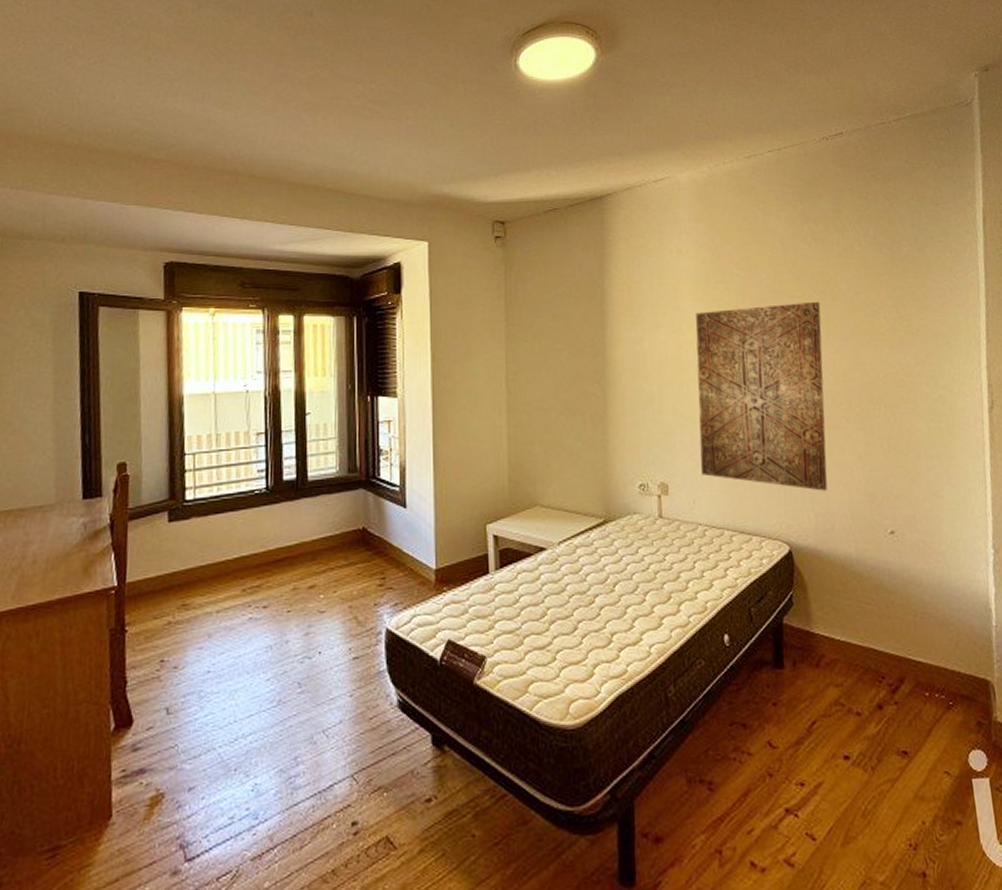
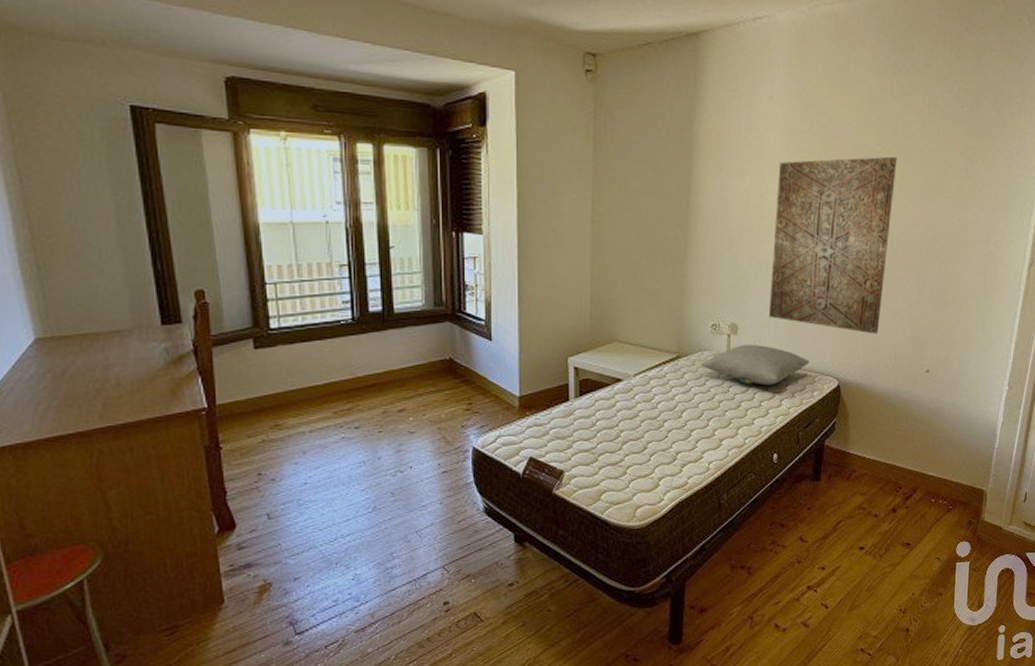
pillow: none [631,506,753,553] -> present [701,345,810,386]

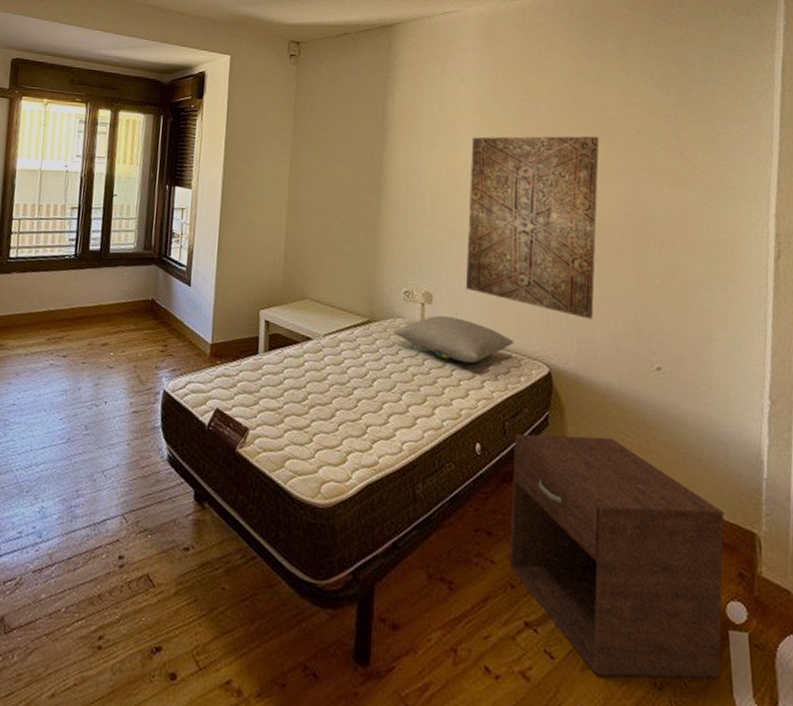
nightstand: none [797,433,963,613] -> present [509,434,725,679]

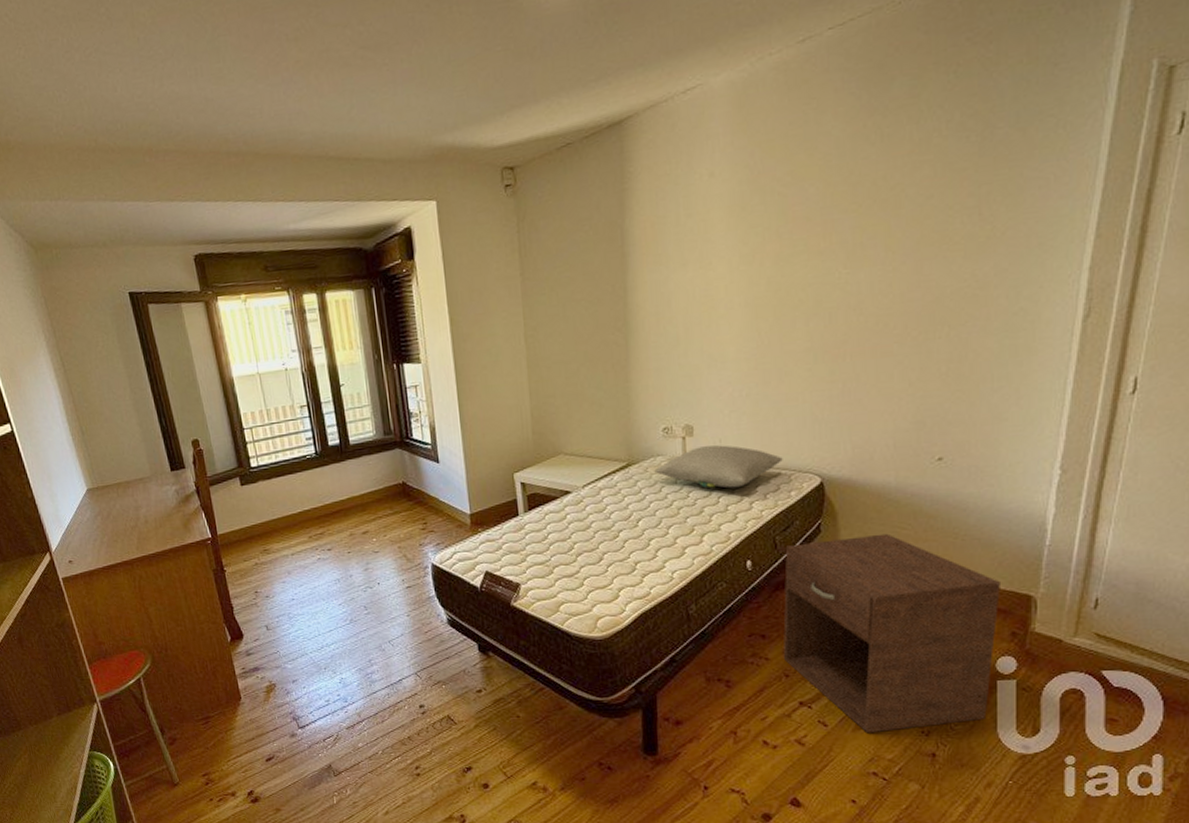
wall art: present [465,136,600,320] -> none [727,213,880,422]

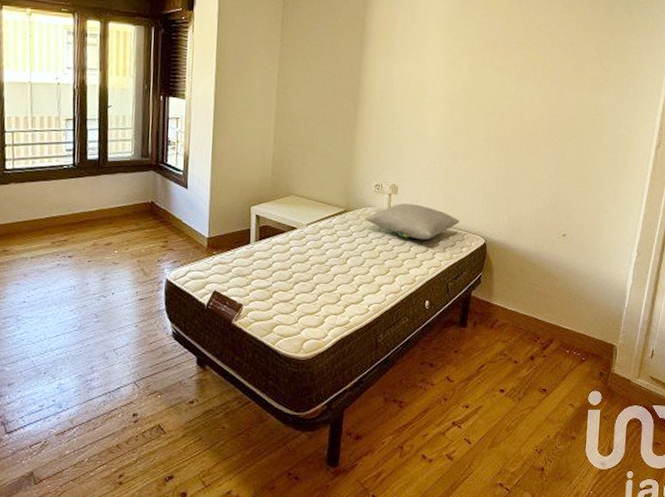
nightstand: present [783,533,1000,734] -> none [444,288,595,450]

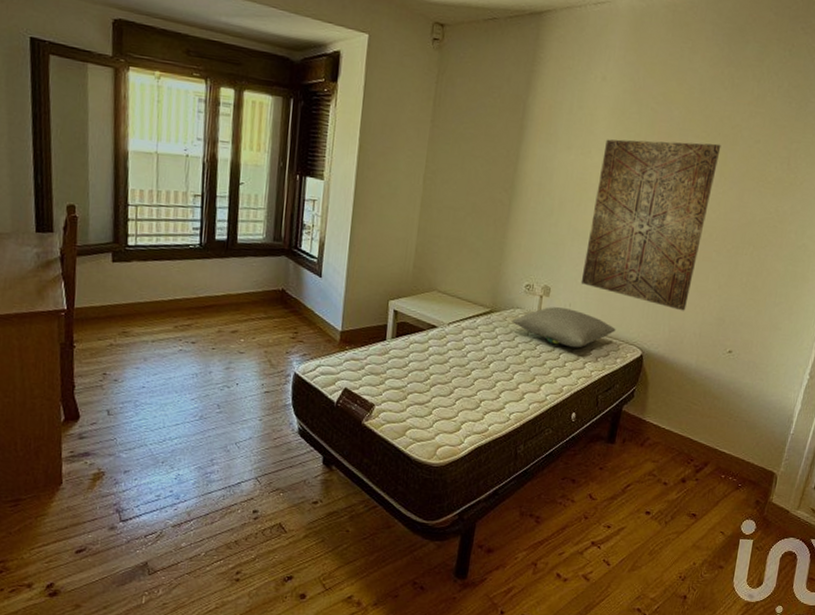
wall art: none [425,48,541,200] -> present [580,139,721,311]

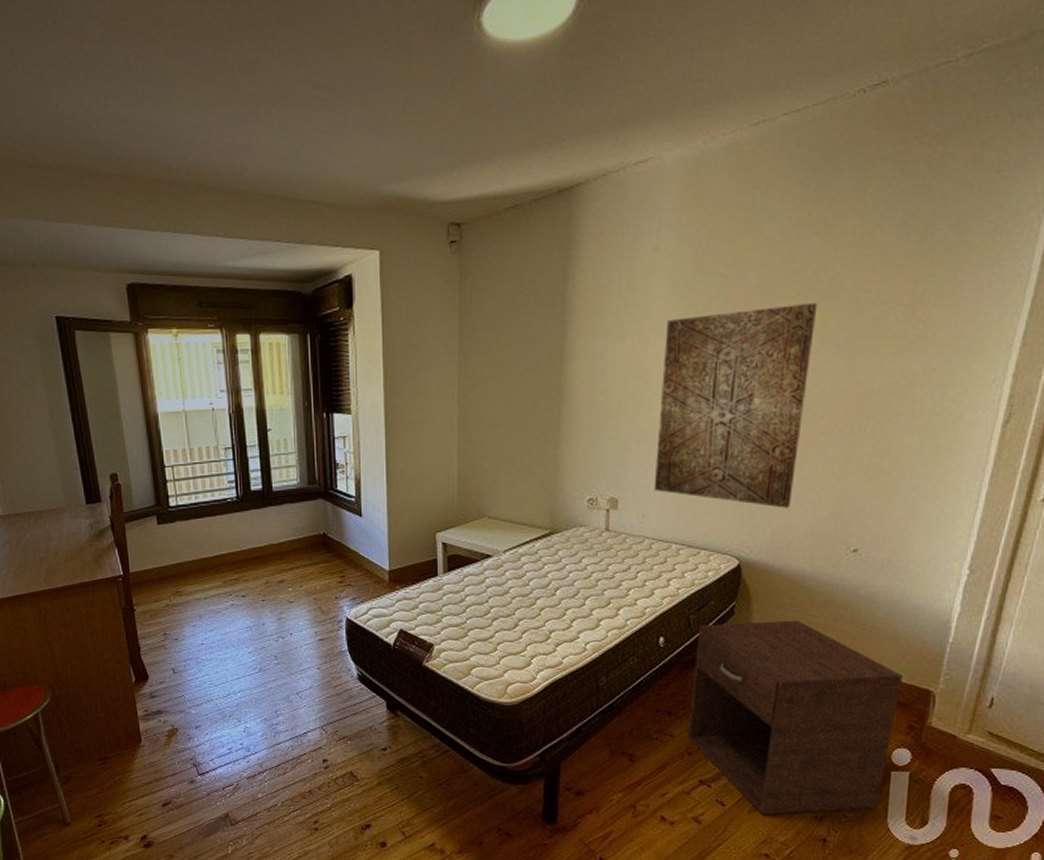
pillow: present [512,307,616,348] -> none [576,520,703,564]
nightstand: none [585,404,755,575] -> present [687,620,902,816]

